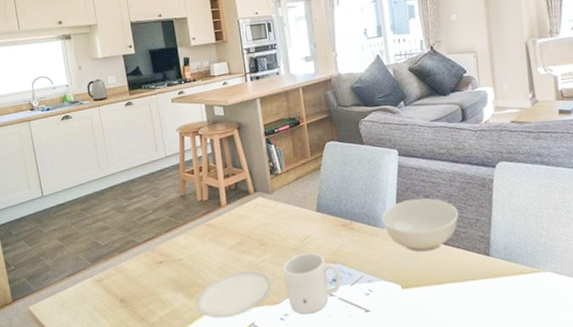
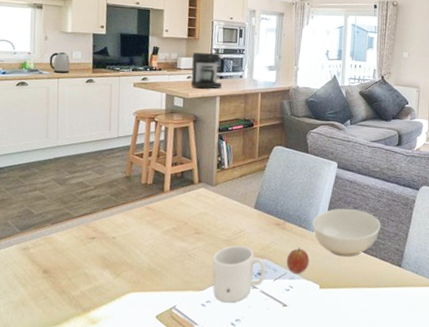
plate: present [196,271,272,319] -> none [121,255,199,299]
coffee maker: none [223,53,259,94] -> present [190,52,222,89]
fruit: none [360,247,386,277] -> present [286,247,310,275]

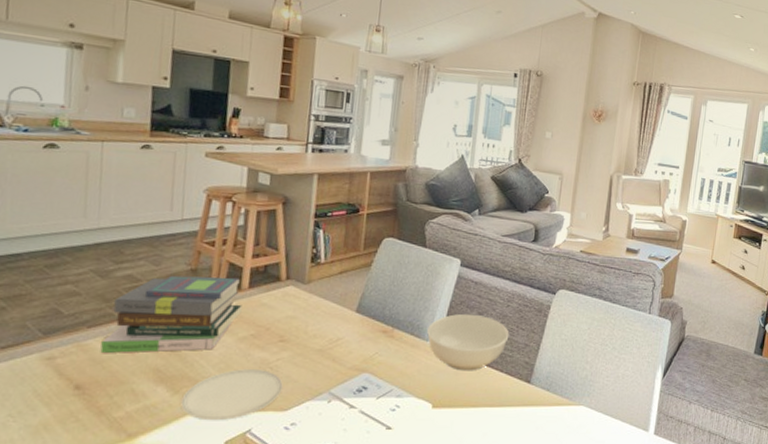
kettle: present [49,52,70,73] -> none [90,107,120,136]
books: none [61,181,165,244] -> present [100,275,242,353]
plate: none [121,255,199,299] -> present [181,368,283,421]
coffee maker: present [190,52,222,89] -> none [280,118,321,165]
mug: present [212,245,266,303] -> none [299,356,368,426]
fruit: present [286,247,310,275] -> none [393,359,422,392]

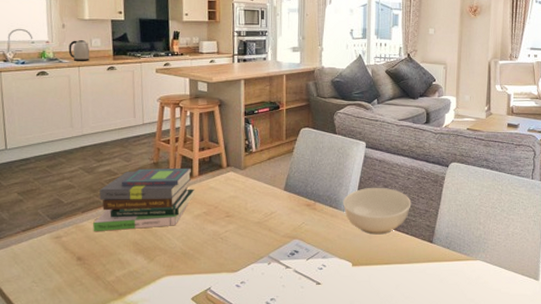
kettle: none [90,107,120,136] -> present [68,40,90,61]
plate: present [181,368,283,421] -> none [156,239,232,282]

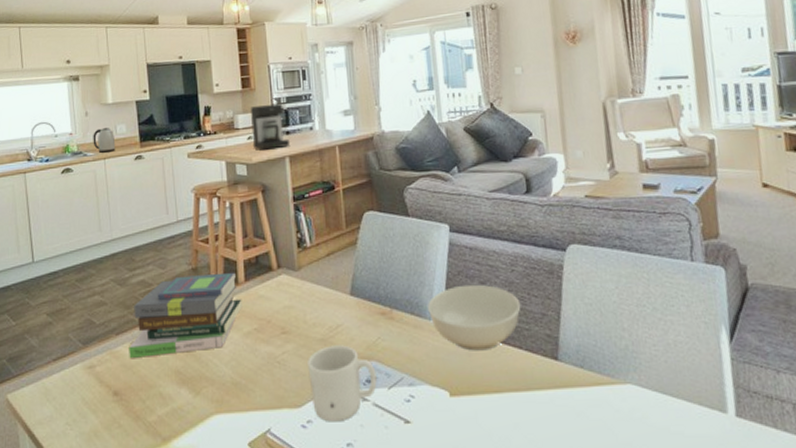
coffee maker: none [214,35,245,73] -> present [250,103,289,150]
mug: none [245,227,299,283] -> present [307,345,377,422]

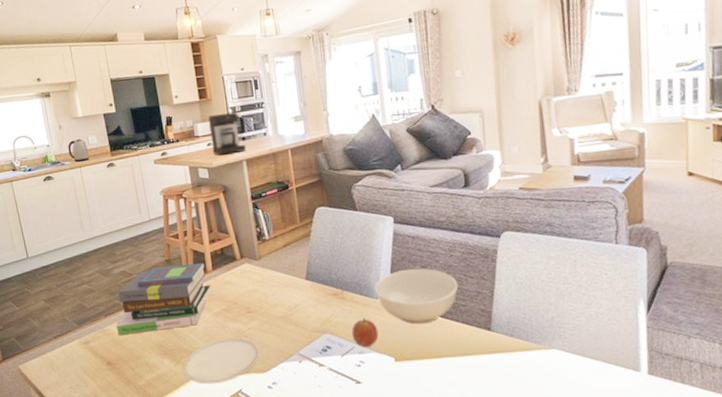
plate: none [203,364,293,422] -> present [183,338,259,384]
mug: present [307,345,377,422] -> none [271,321,332,384]
fruit: none [400,342,431,379] -> present [351,318,379,348]

